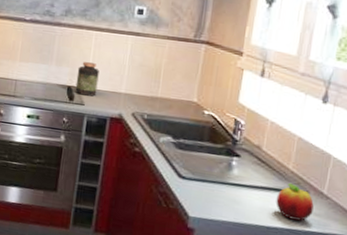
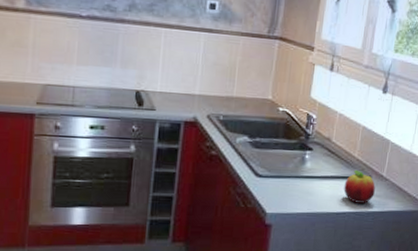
jar: present [75,62,99,97] -> none [144,63,171,100]

